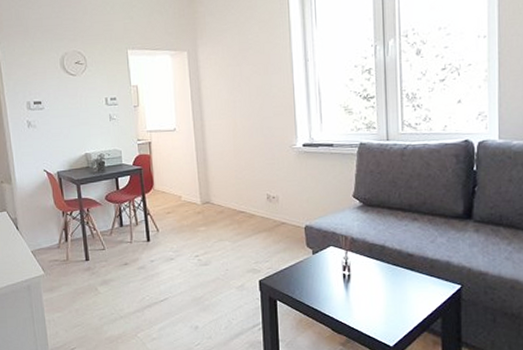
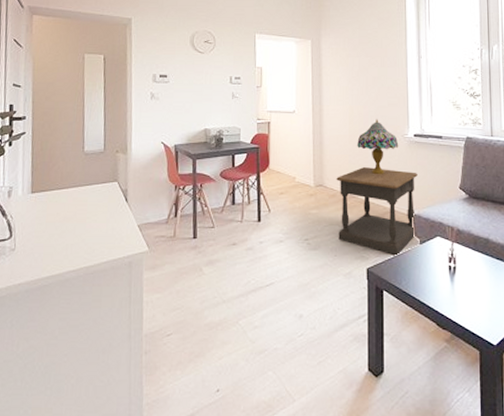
side table: none [223,181,308,266] -> present [336,167,418,255]
table lamp: none [243,131,287,189] -> present [357,119,399,175]

